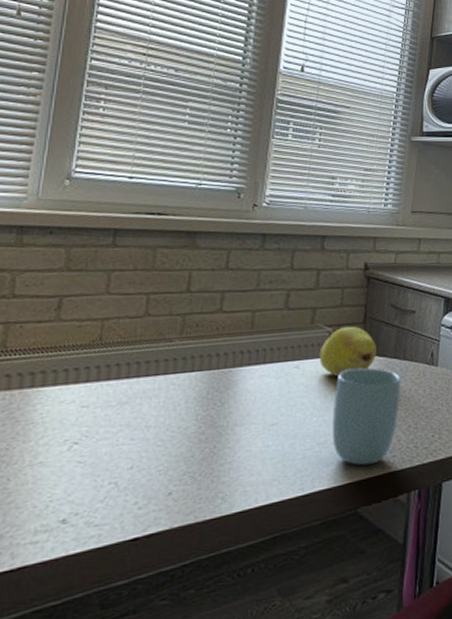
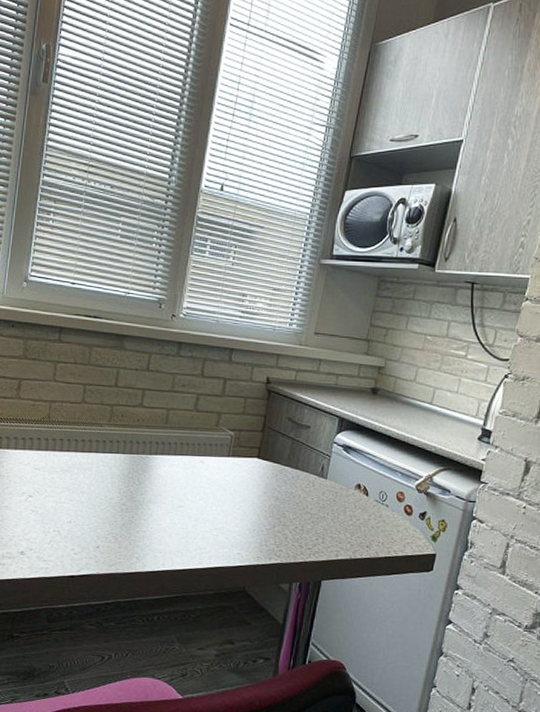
fruit: present [319,326,377,377] -> none [221,432,272,476]
cup: present [331,367,402,466] -> none [228,470,292,554]

